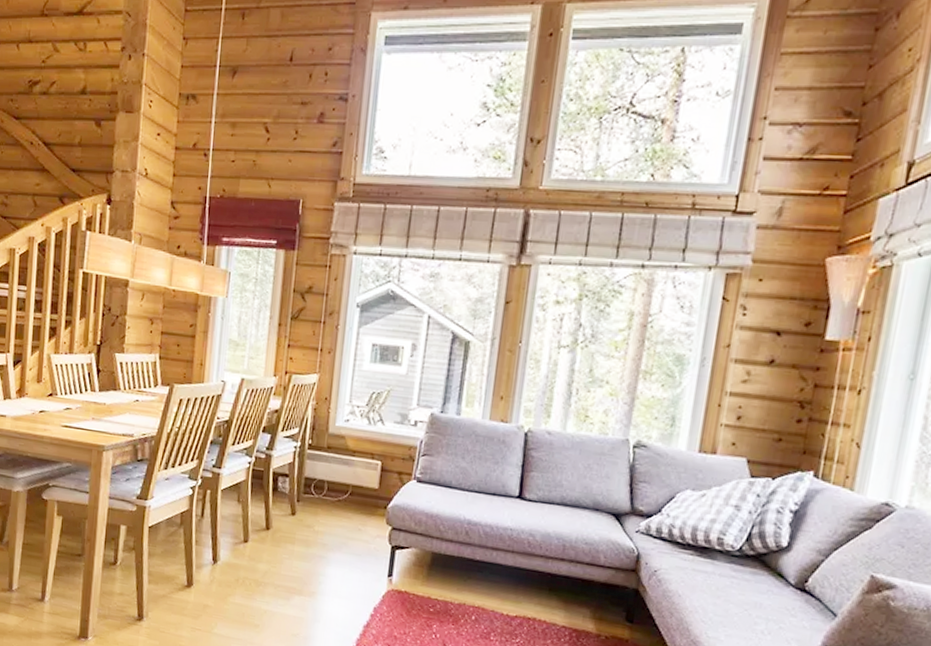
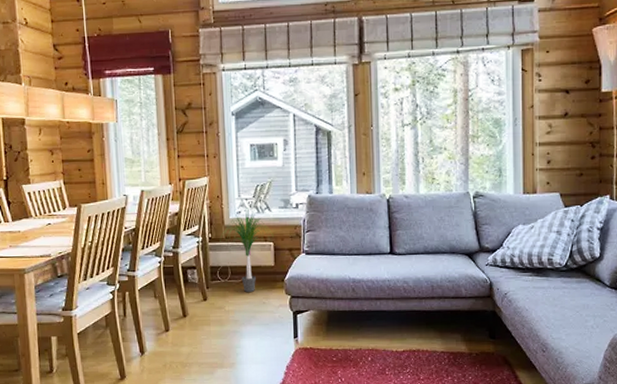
potted plant: none [320,416,383,515] -> present [219,207,274,292]

